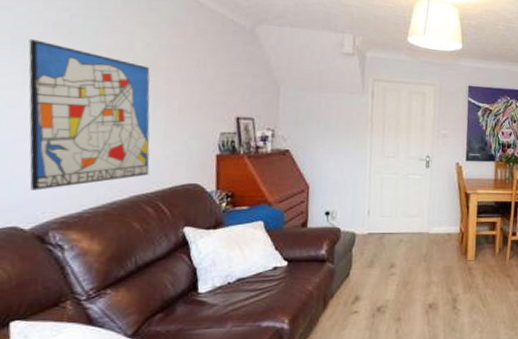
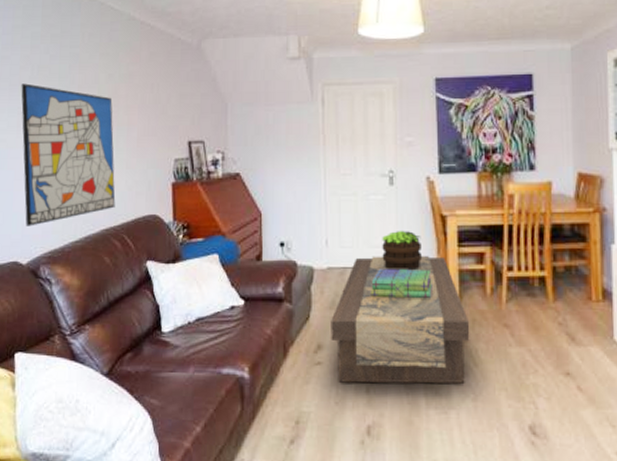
coffee table: none [367,223,482,327] -> present [331,255,470,384]
stack of books: none [405,234,455,258] -> present [371,269,432,299]
potted plant: none [416,203,449,236] -> present [382,230,422,271]

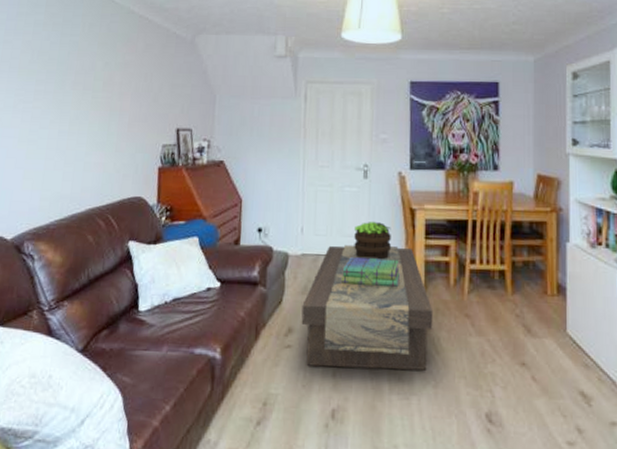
wall art: present [21,83,116,226] -> none [13,67,107,203]

